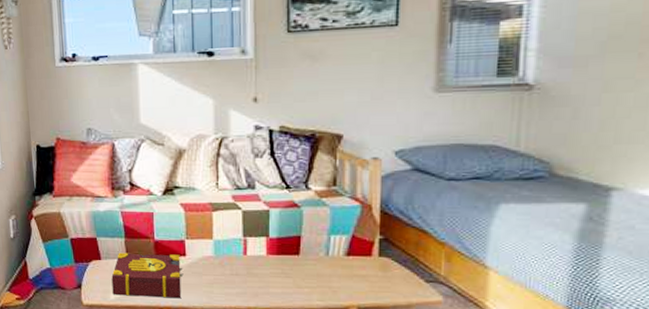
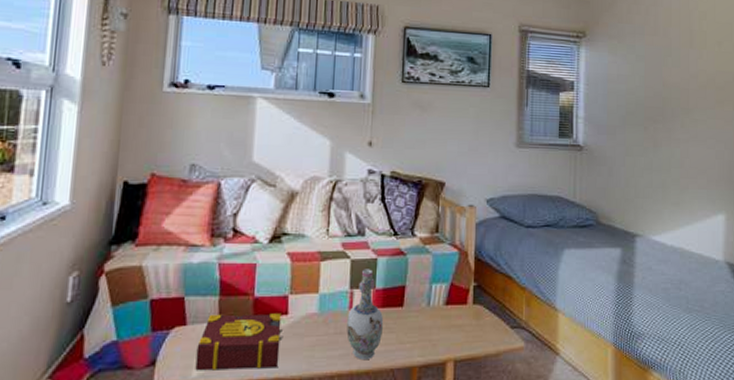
vase: none [242,219,280,300] -> present [347,269,384,361]

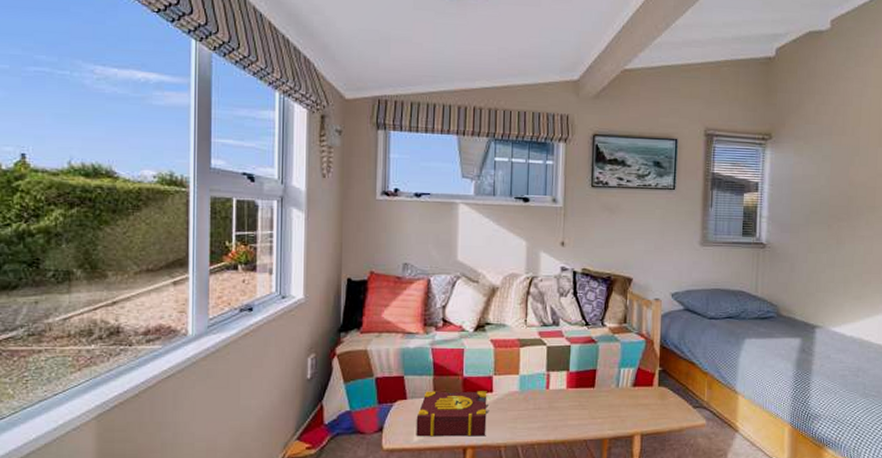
vase: present [347,269,384,361] -> none [544,354,577,432]

